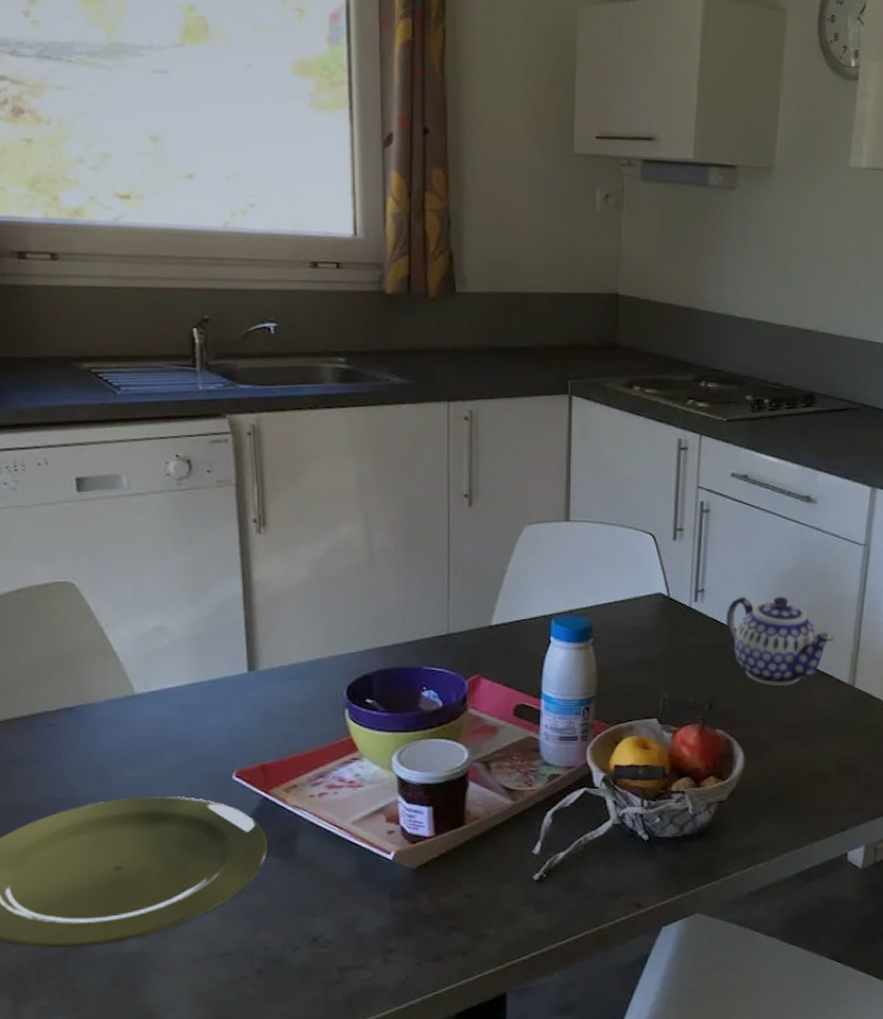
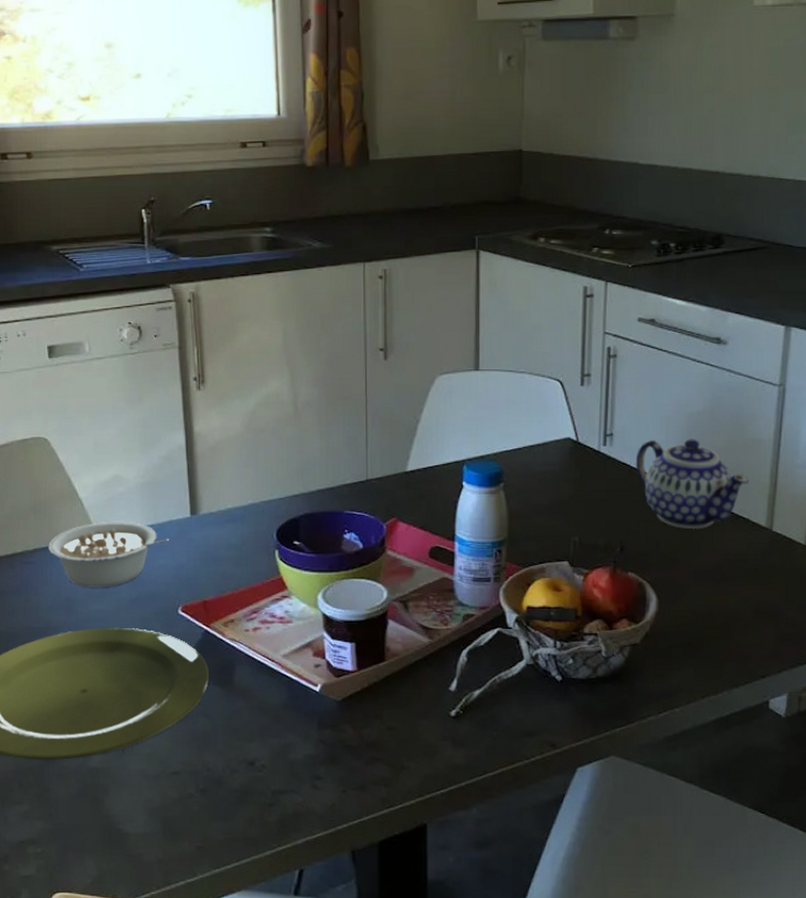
legume: none [75,678,223,753] -> present [48,522,170,588]

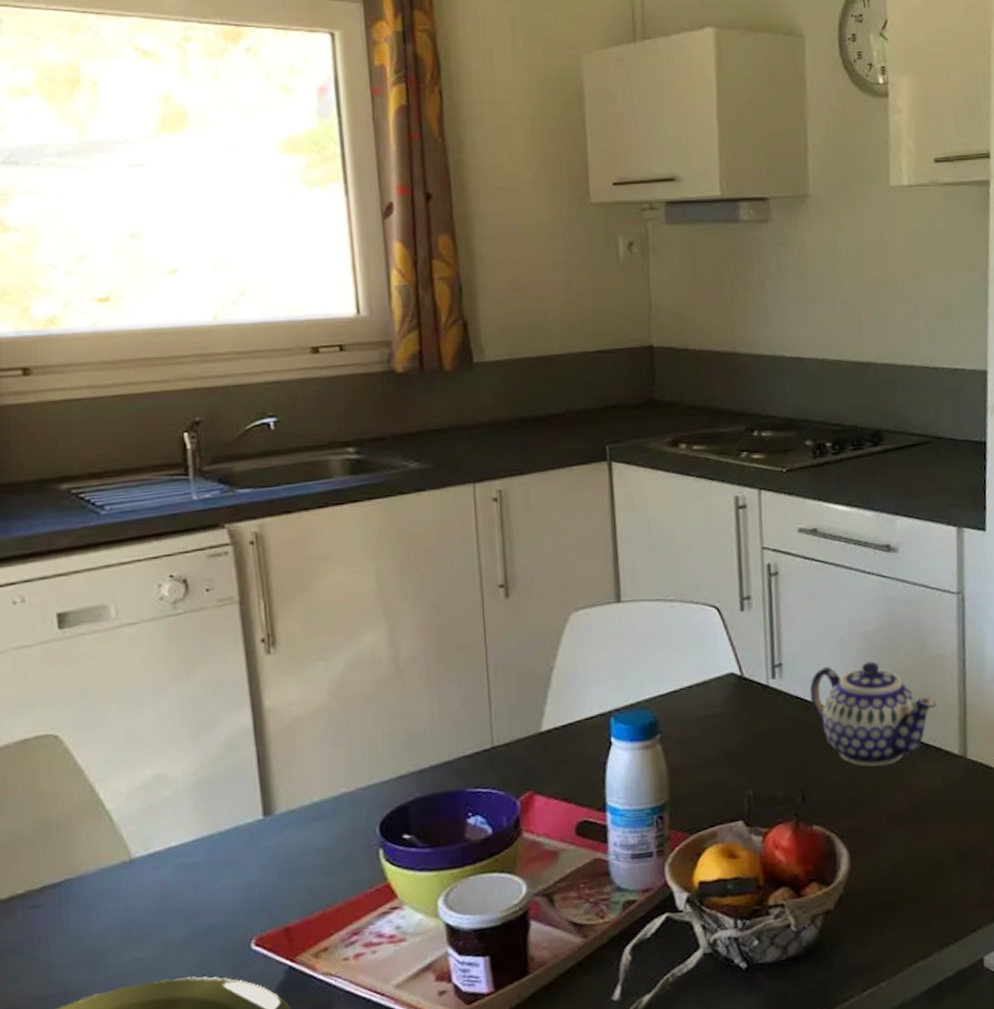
legume: present [48,522,170,588] -> none [63,834,236,931]

